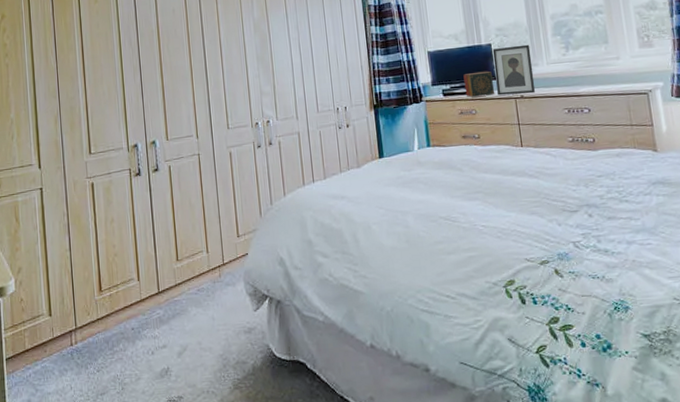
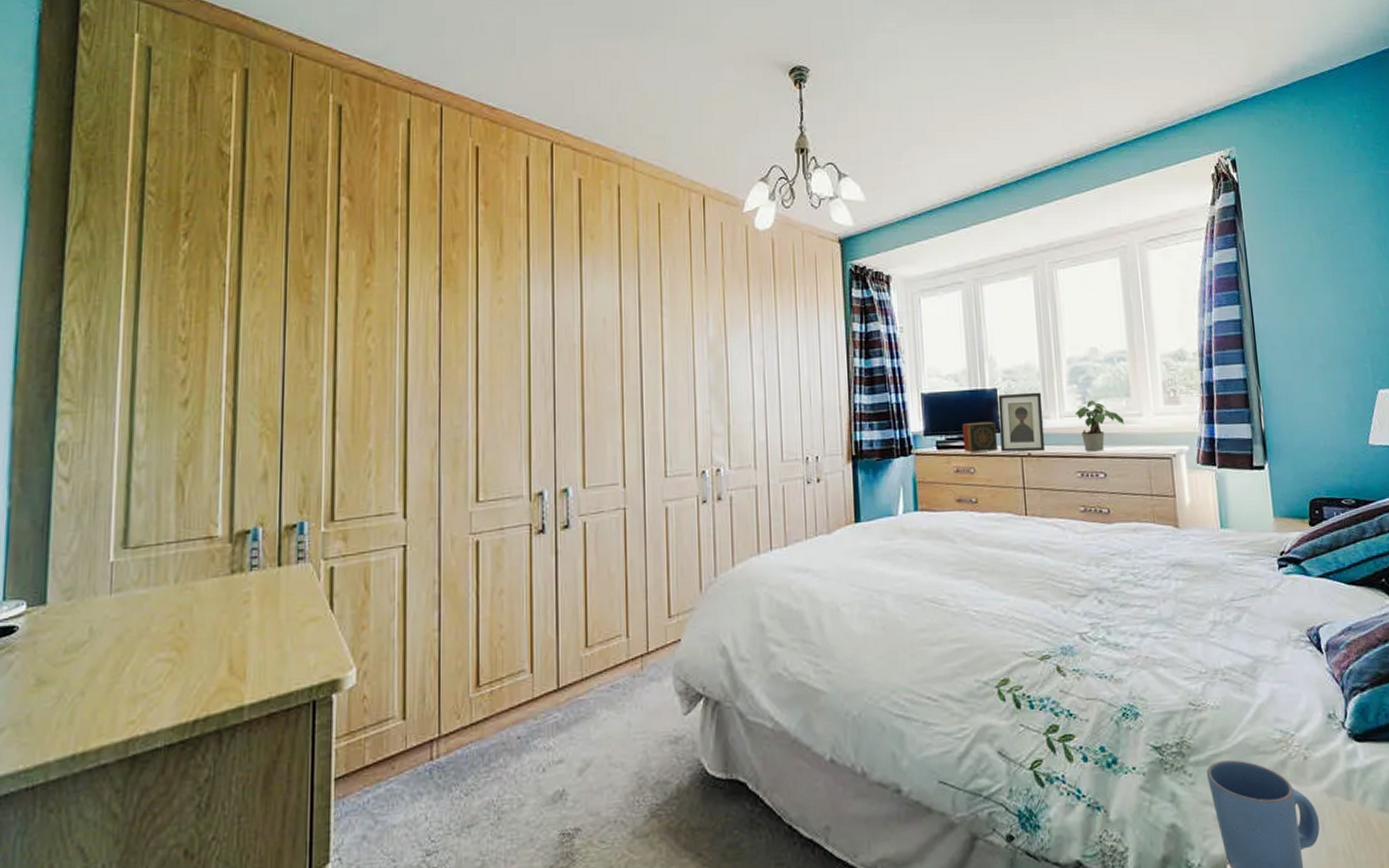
potted plant: none [560,48,604,92] -> present [1076,400,1124,452]

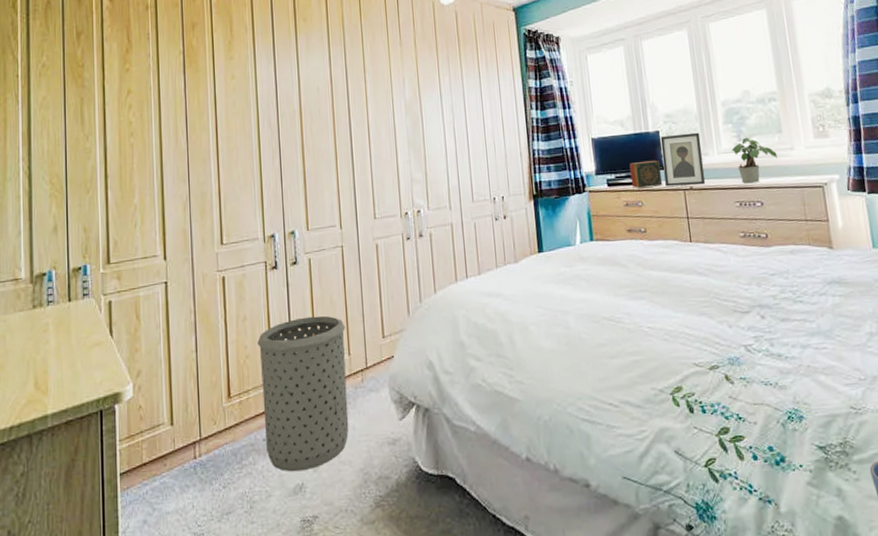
laundry basket: none [516,590,624,776] -> present [257,316,349,472]

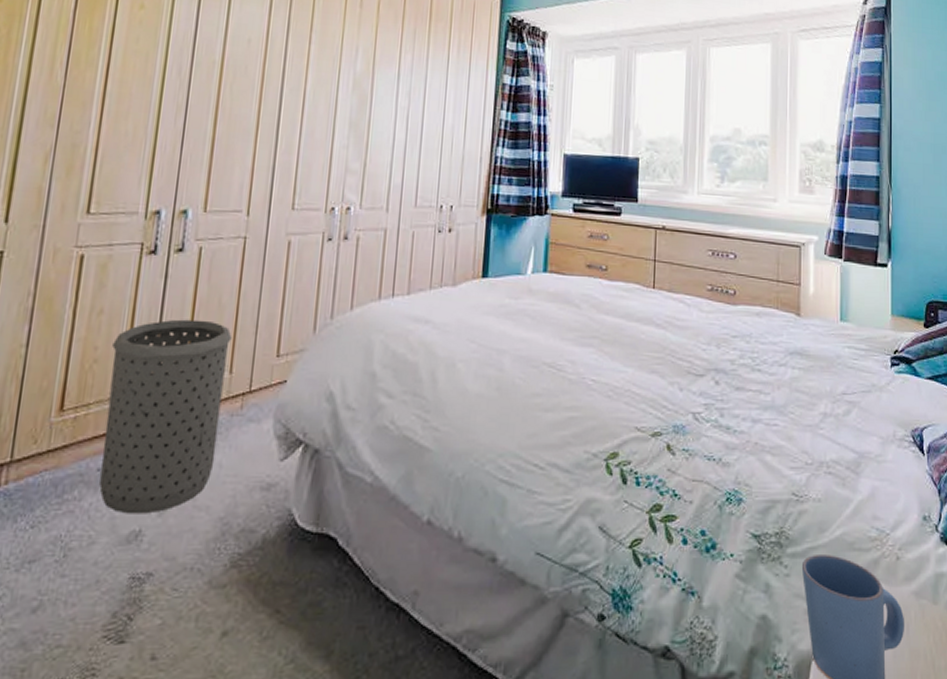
decorative box: present [629,160,663,188] -> none [599,189,634,220]
picture frame: present [660,132,706,187] -> none [635,164,682,226]
potted plant: present [732,137,777,184] -> none [713,180,759,232]

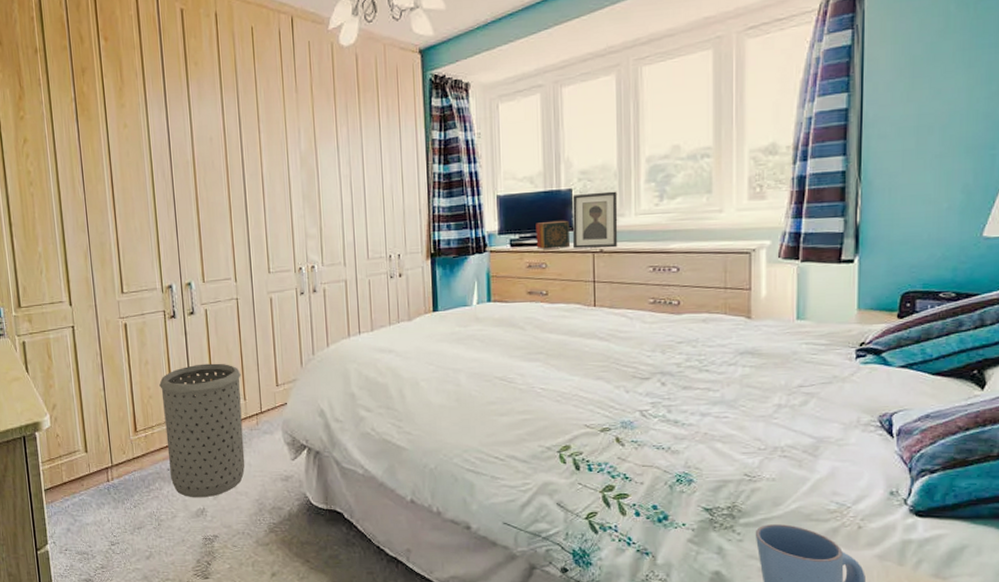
decorative box: none [599,189,634,220] -> present [536,220,571,249]
picture frame: none [635,164,682,226] -> present [572,191,618,249]

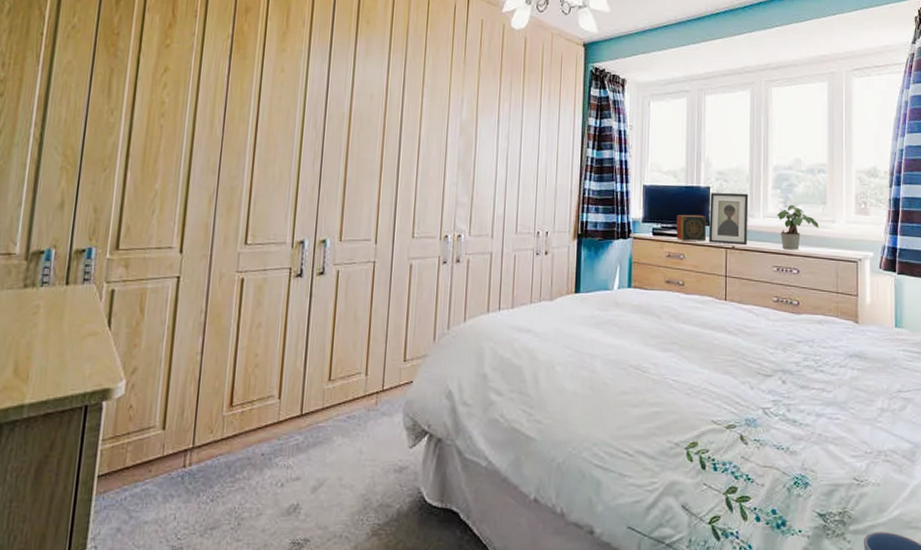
laundry basket: present [159,363,245,498] -> none [264,331,366,491]
potted plant: none [652,197,702,248] -> present [777,204,819,250]

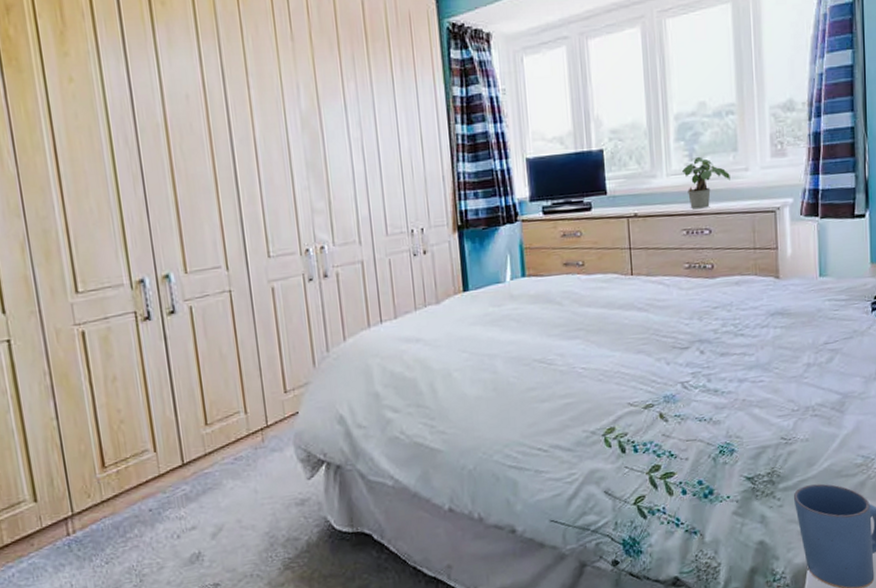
decorative box: present [676,214,707,241] -> none [568,183,605,216]
picture frame: present [708,192,749,246] -> none [604,151,652,214]

